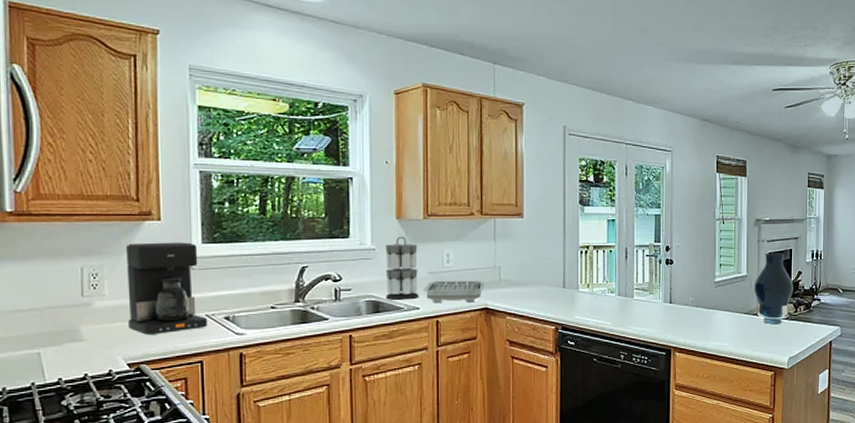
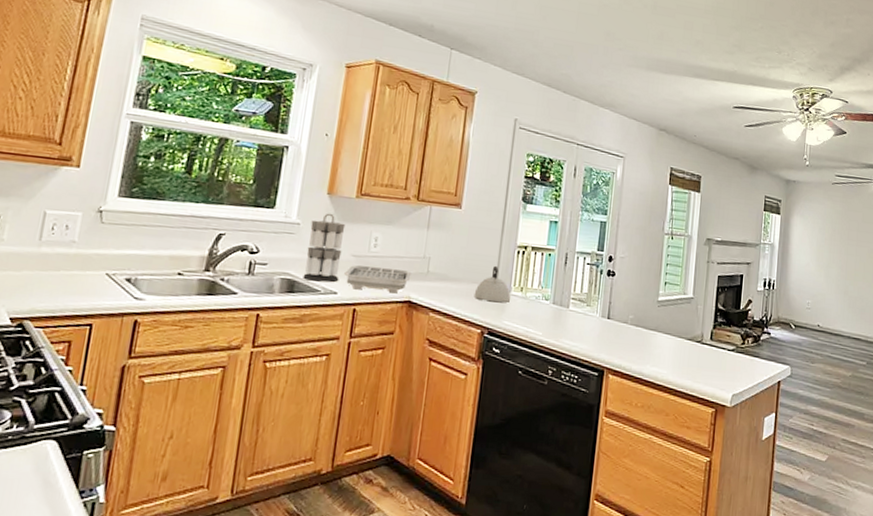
coffee maker: present [126,242,208,336] -> none [20,188,113,290]
kettle: none [545,267,578,300] -> present [474,265,511,303]
vase: present [754,253,794,325] -> none [699,275,743,356]

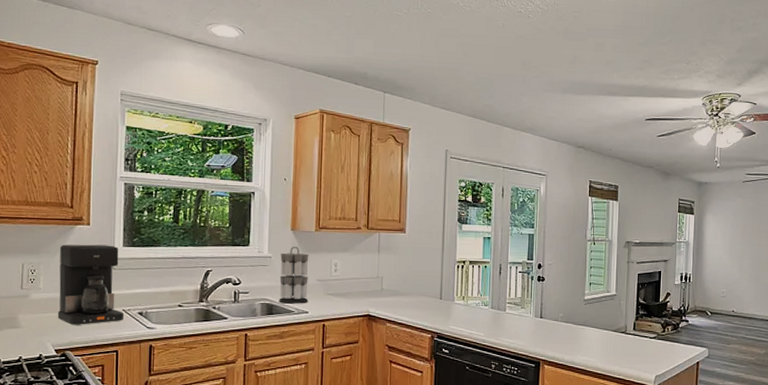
coffee maker: none [20,188,113,290] -> present [57,244,125,326]
dish rack: present [344,265,412,294] -> none [312,287,368,309]
kettle: present [474,265,511,303] -> none [423,279,454,311]

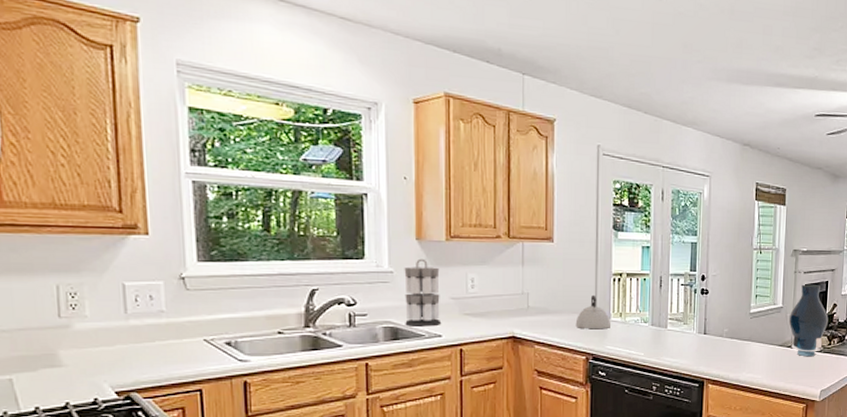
coffee maker: present [57,244,125,326] -> none [109,259,207,362]
kettle: none [423,279,454,311] -> present [575,294,610,330]
vase: none [622,273,662,343] -> present [789,284,828,357]

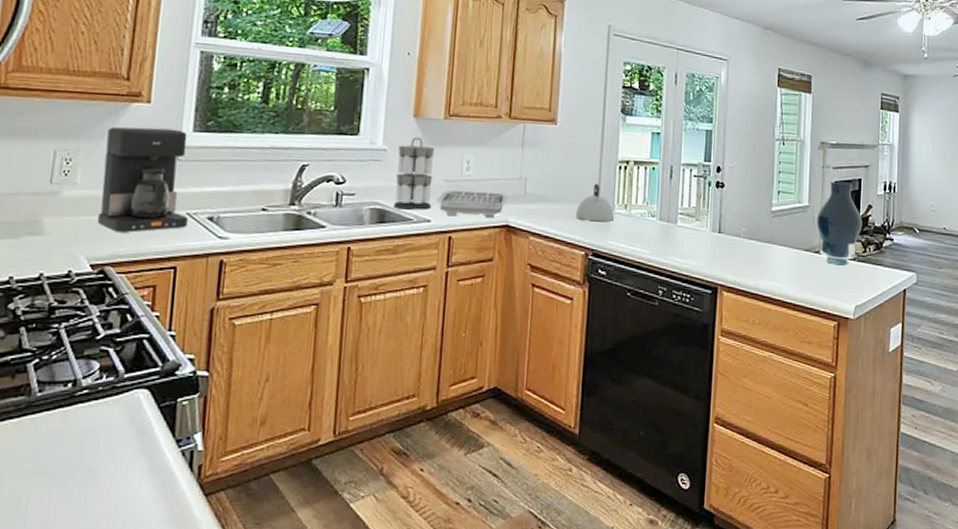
coffee maker: none [109,259,207,362] -> present [97,127,189,234]
dish rack: none [446,306,512,331] -> present [437,190,508,218]

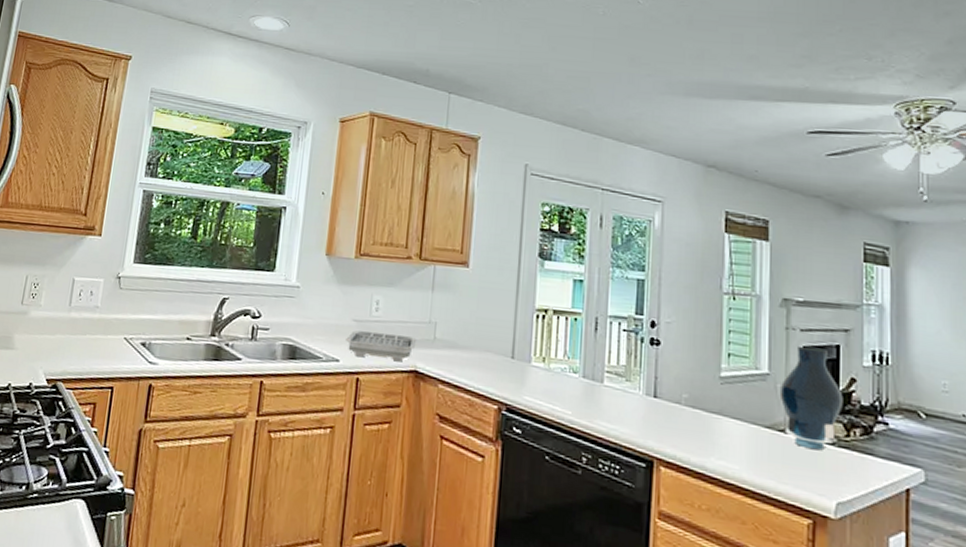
coffee maker: present [97,127,189,234] -> none [54,256,129,353]
spice rack: present [393,137,435,210] -> none [304,275,345,349]
kettle: present [575,183,614,222] -> none [487,331,531,375]

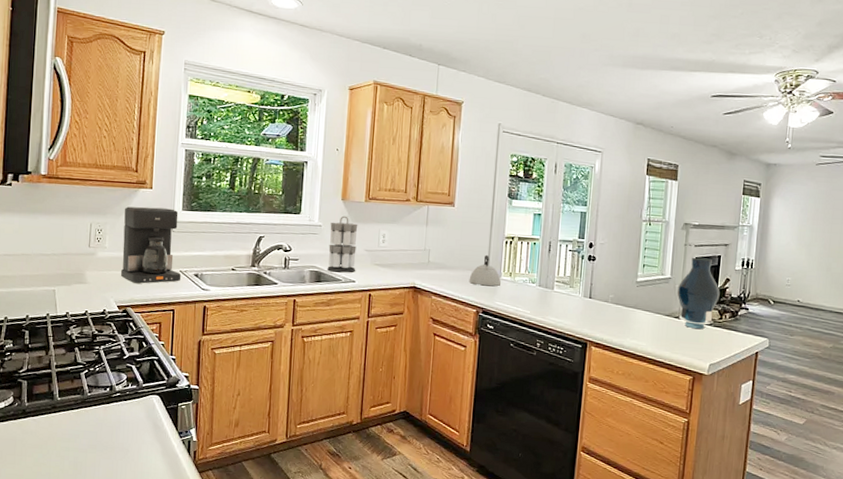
coffee maker: none [54,256,129,353] -> present [120,206,182,285]
spice rack: none [304,275,345,349] -> present [327,215,358,273]
dish rack: present [346,330,417,362] -> none [360,258,415,281]
kettle: none [487,331,531,375] -> present [469,254,501,287]

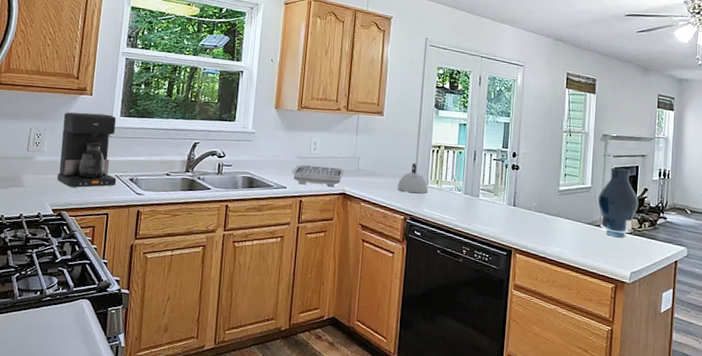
spice rack: present [327,215,358,273] -> none [259,123,290,179]
dish rack: none [360,258,415,281] -> present [291,164,345,187]

